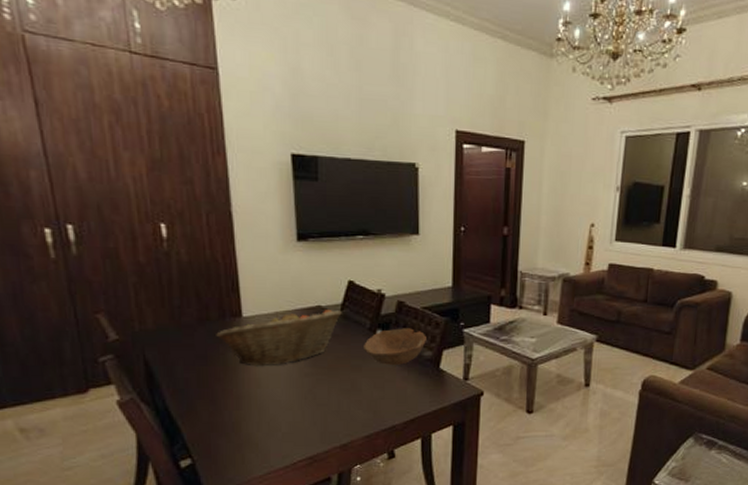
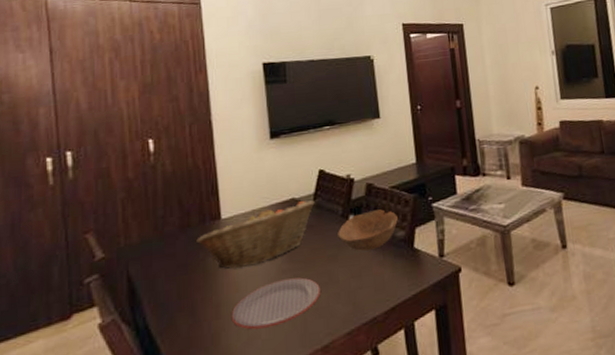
plate: none [252,382,342,423] -> present [231,277,320,330]

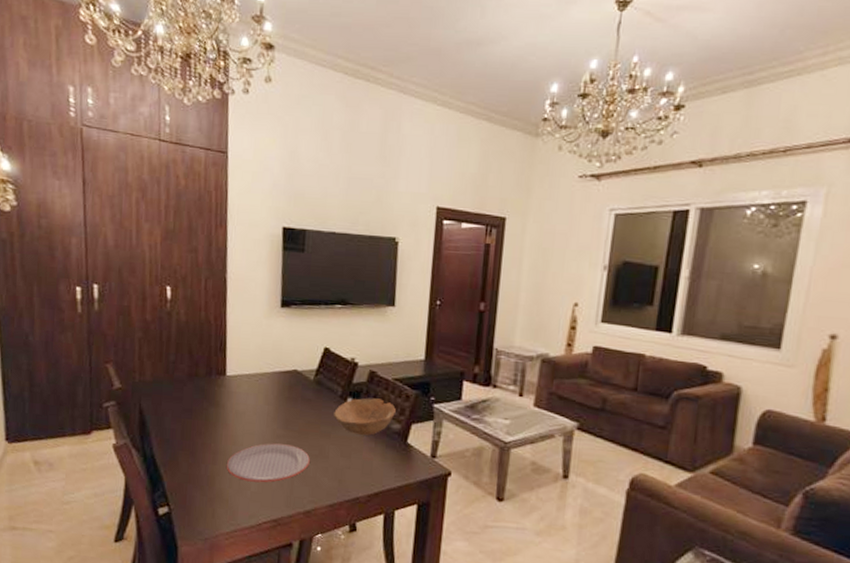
fruit basket: present [196,200,315,269] -> none [202,373,316,425]

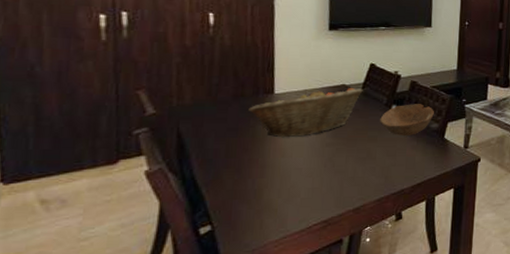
fruit basket: none [202,373,316,425] -> present [248,88,363,138]
plate: present [226,443,310,483] -> none [274,151,358,189]

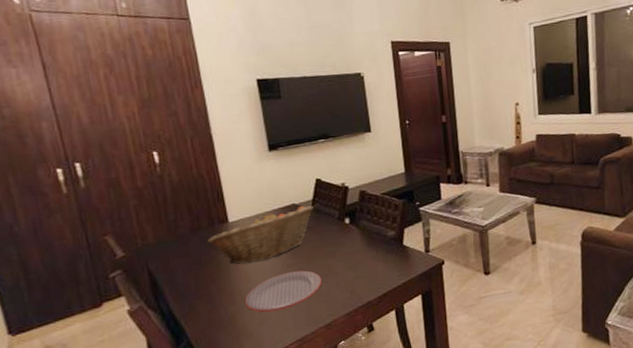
plate: none [274,151,358,189] -> present [244,270,322,313]
bowl: present [380,104,434,135] -> none [335,213,389,248]

